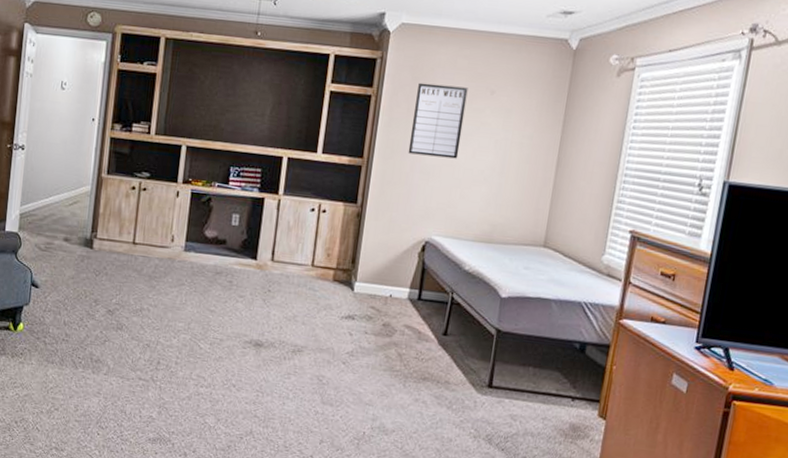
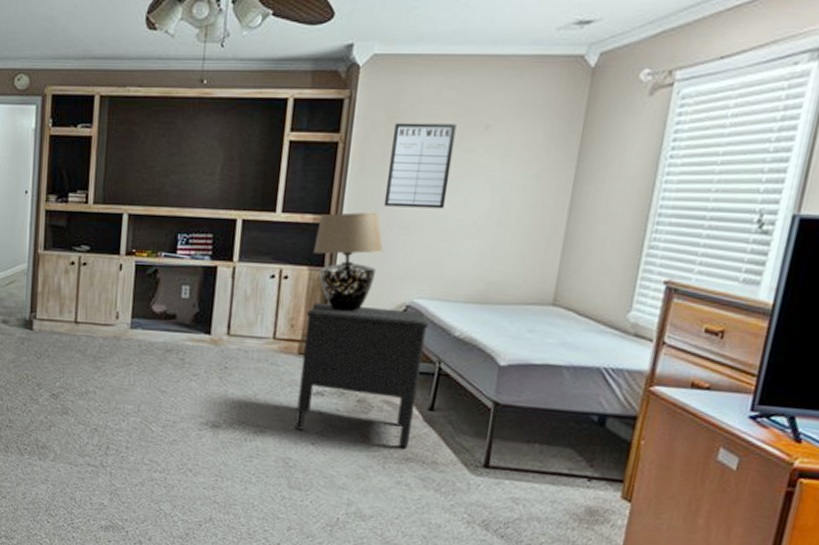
nightstand: none [328,235,444,369] -> present [294,302,428,448]
table lamp: none [348,157,408,244] -> present [313,212,384,311]

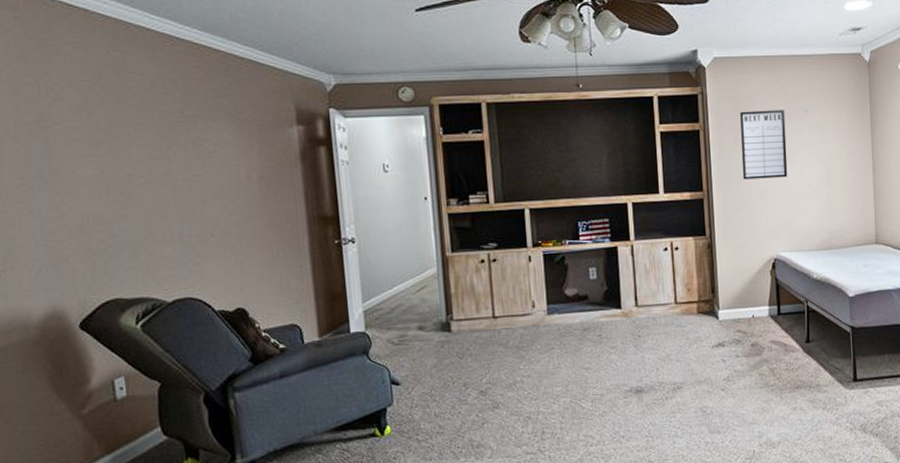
nightstand: present [294,302,428,448] -> none [698,263,797,380]
table lamp: present [313,212,384,311] -> none [695,185,750,271]

